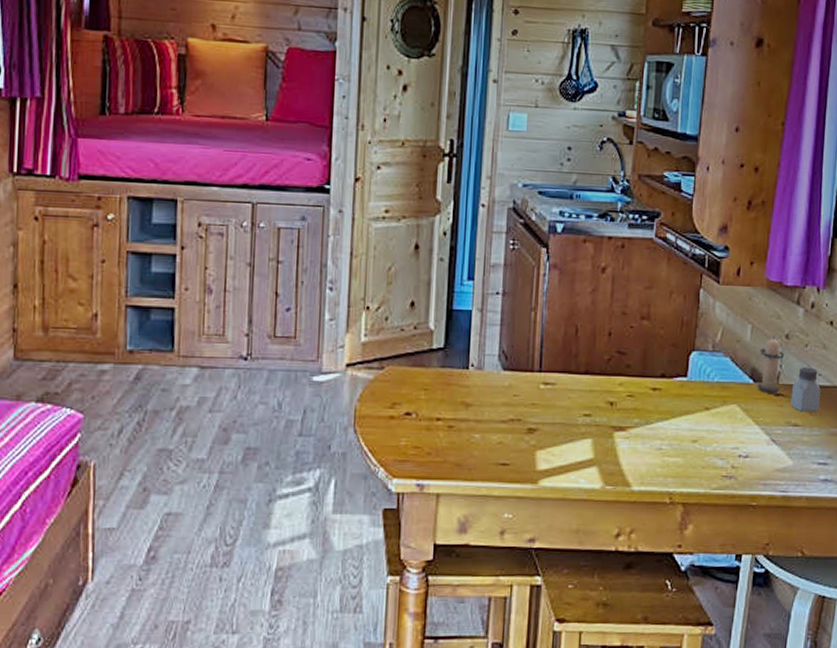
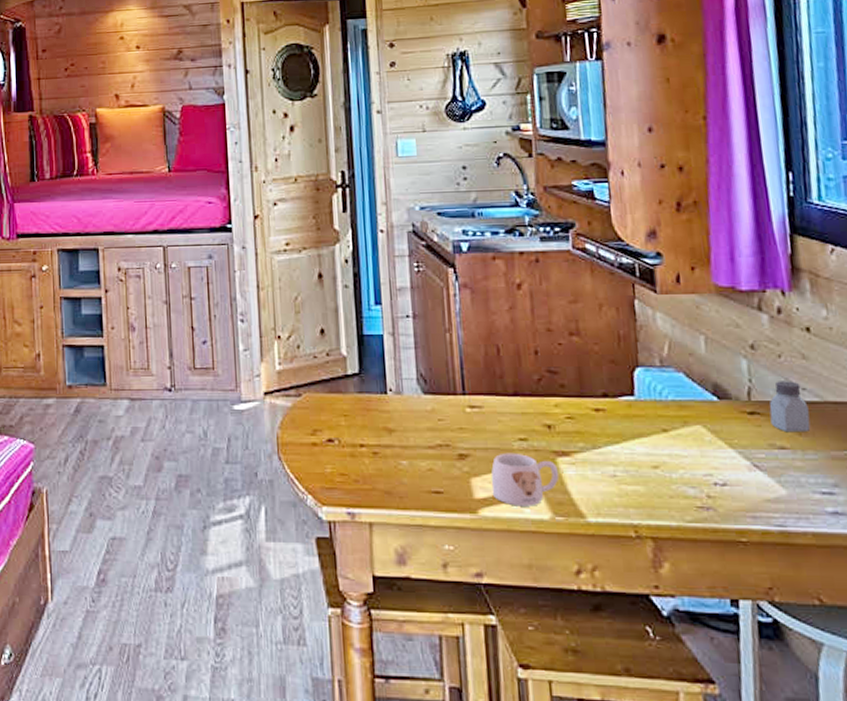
mug: none [553,427,614,477] -> present [491,452,559,507]
candle: present [757,334,785,393] -> none [720,345,755,411]

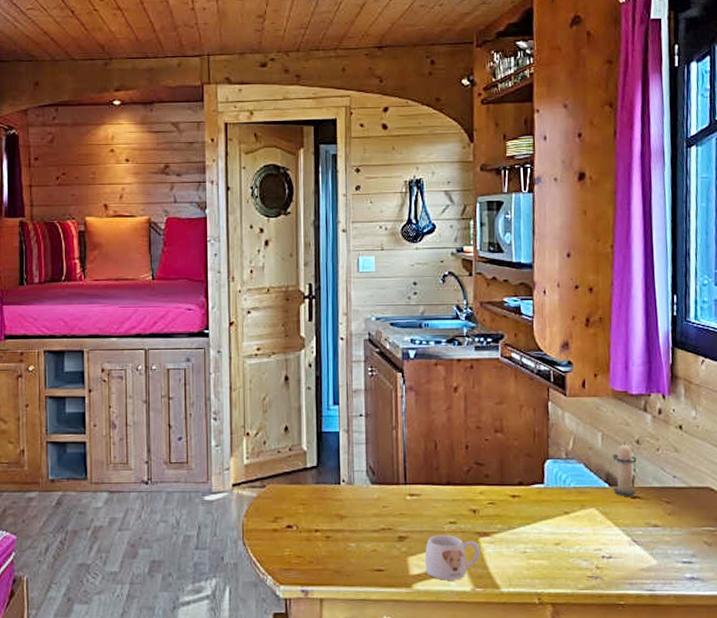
candle: none [720,345,755,411] -> present [612,440,637,496]
saltshaker: present [769,381,811,433] -> none [647,470,678,513]

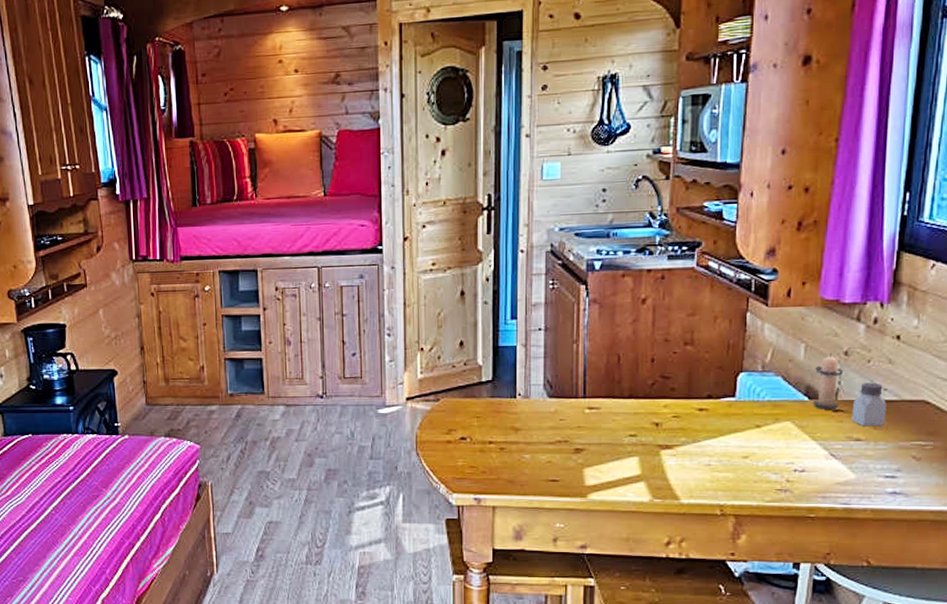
mug: present [424,534,481,581] -> none [601,447,661,491]
saltshaker: none [647,470,678,513] -> present [851,382,886,427]

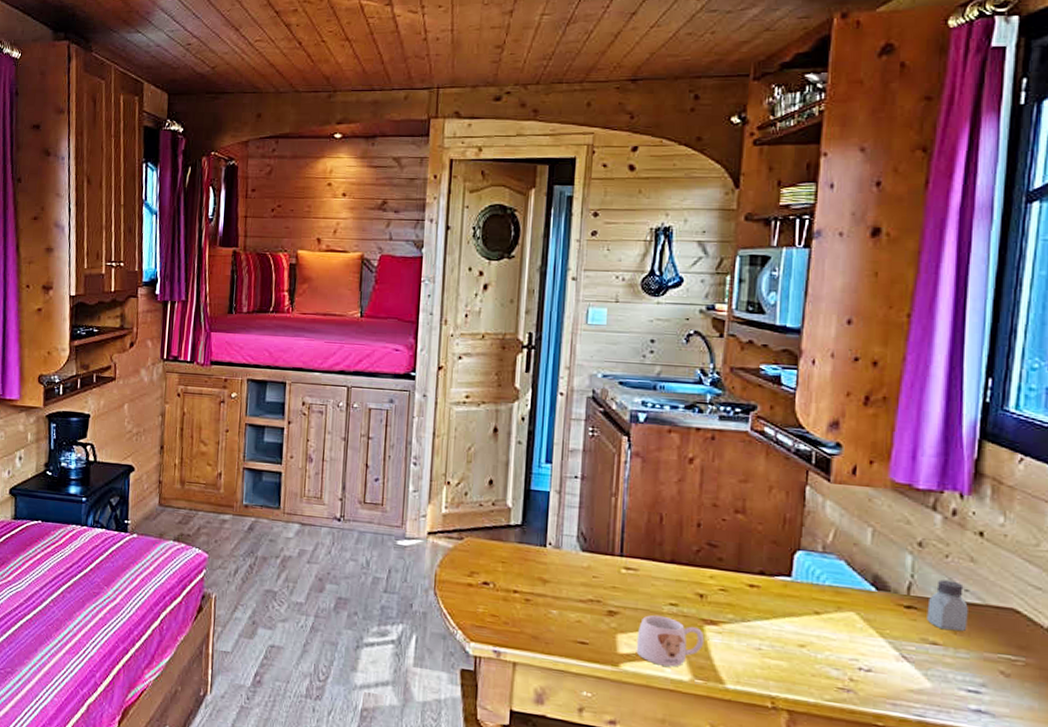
mug: none [601,447,661,491] -> present [636,614,705,667]
candle: present [812,352,844,410] -> none [881,540,917,606]

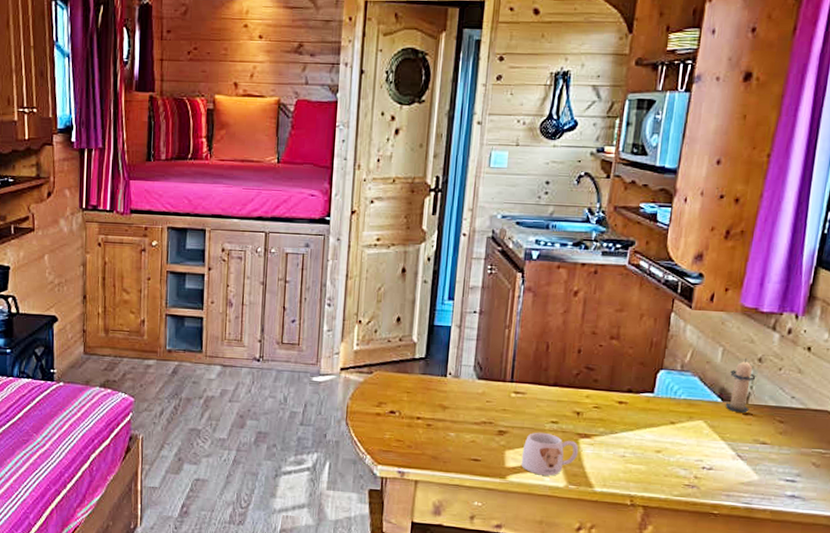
candle: none [881,540,917,606] -> present [725,357,756,413]
saltshaker: present [927,579,968,631] -> none [759,389,793,432]

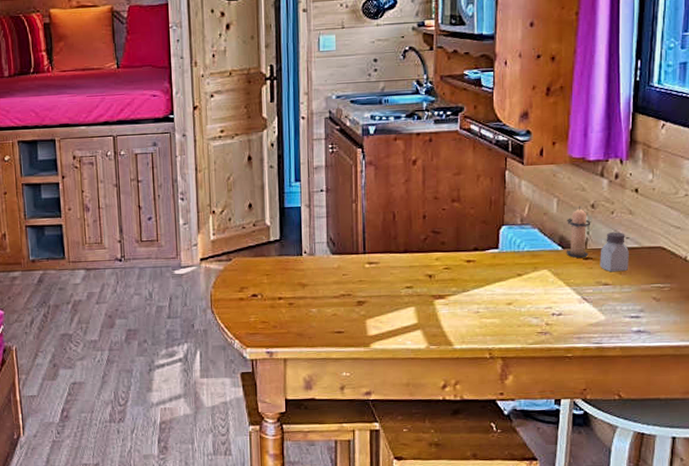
mug: present [521,432,579,476] -> none [382,298,435,340]
saltshaker: none [759,389,793,432] -> present [600,232,629,272]

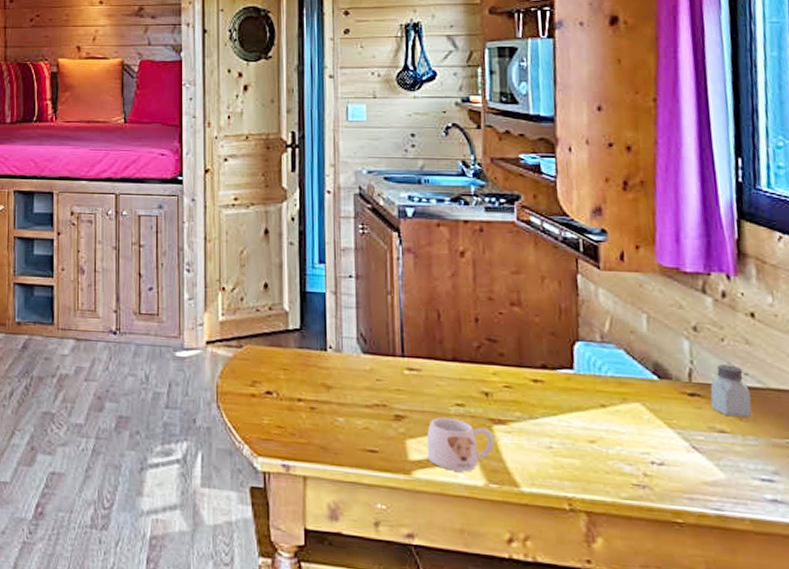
mug: none [382,298,435,340] -> present [426,416,495,472]
candle: present [566,205,591,258] -> none [661,326,695,393]

